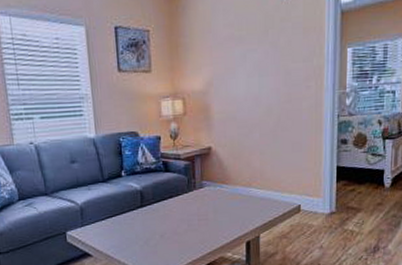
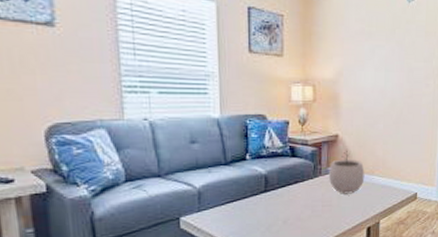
plant pot: none [203,162,241,208] -> present [328,150,365,194]

